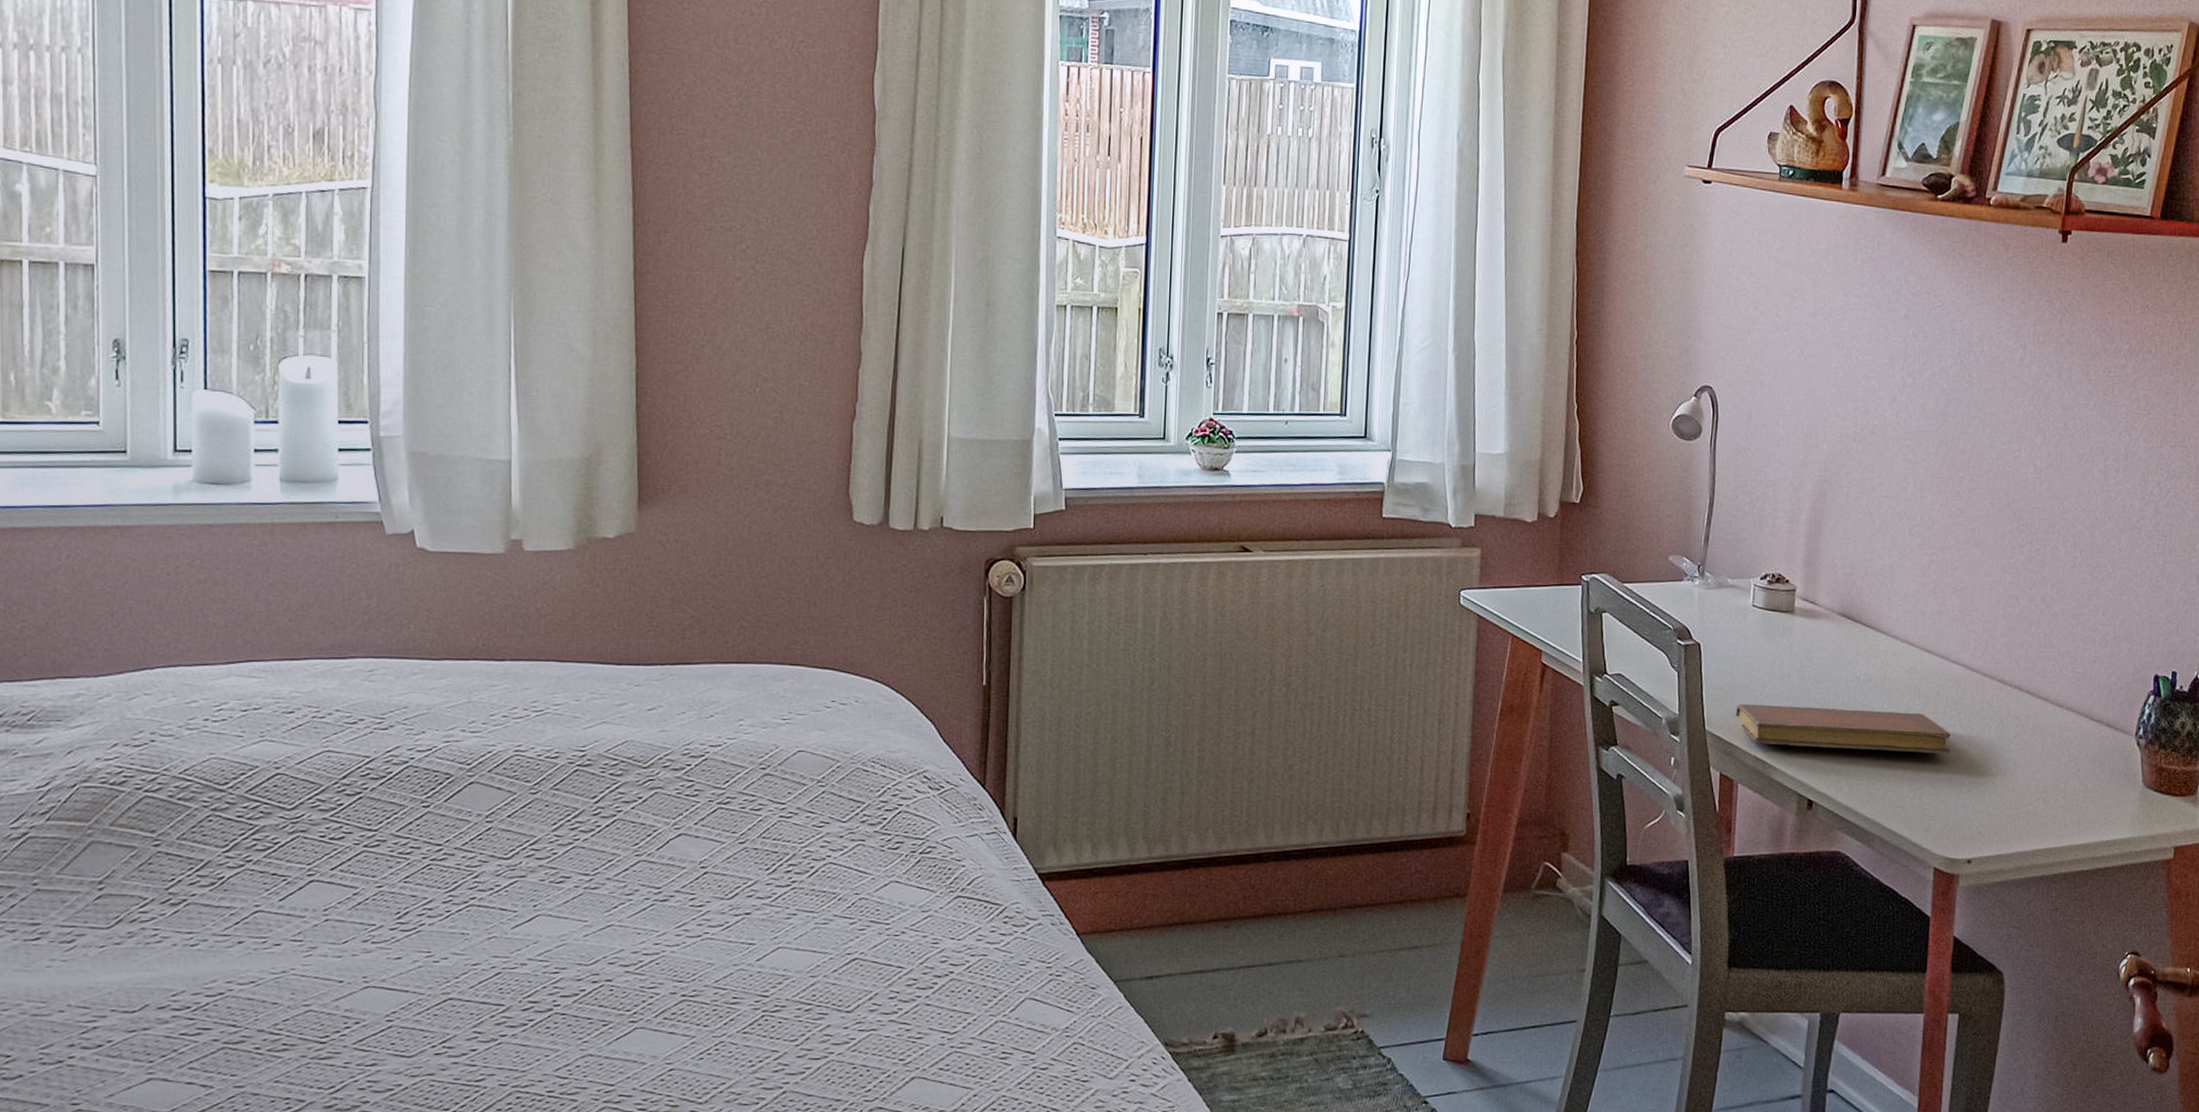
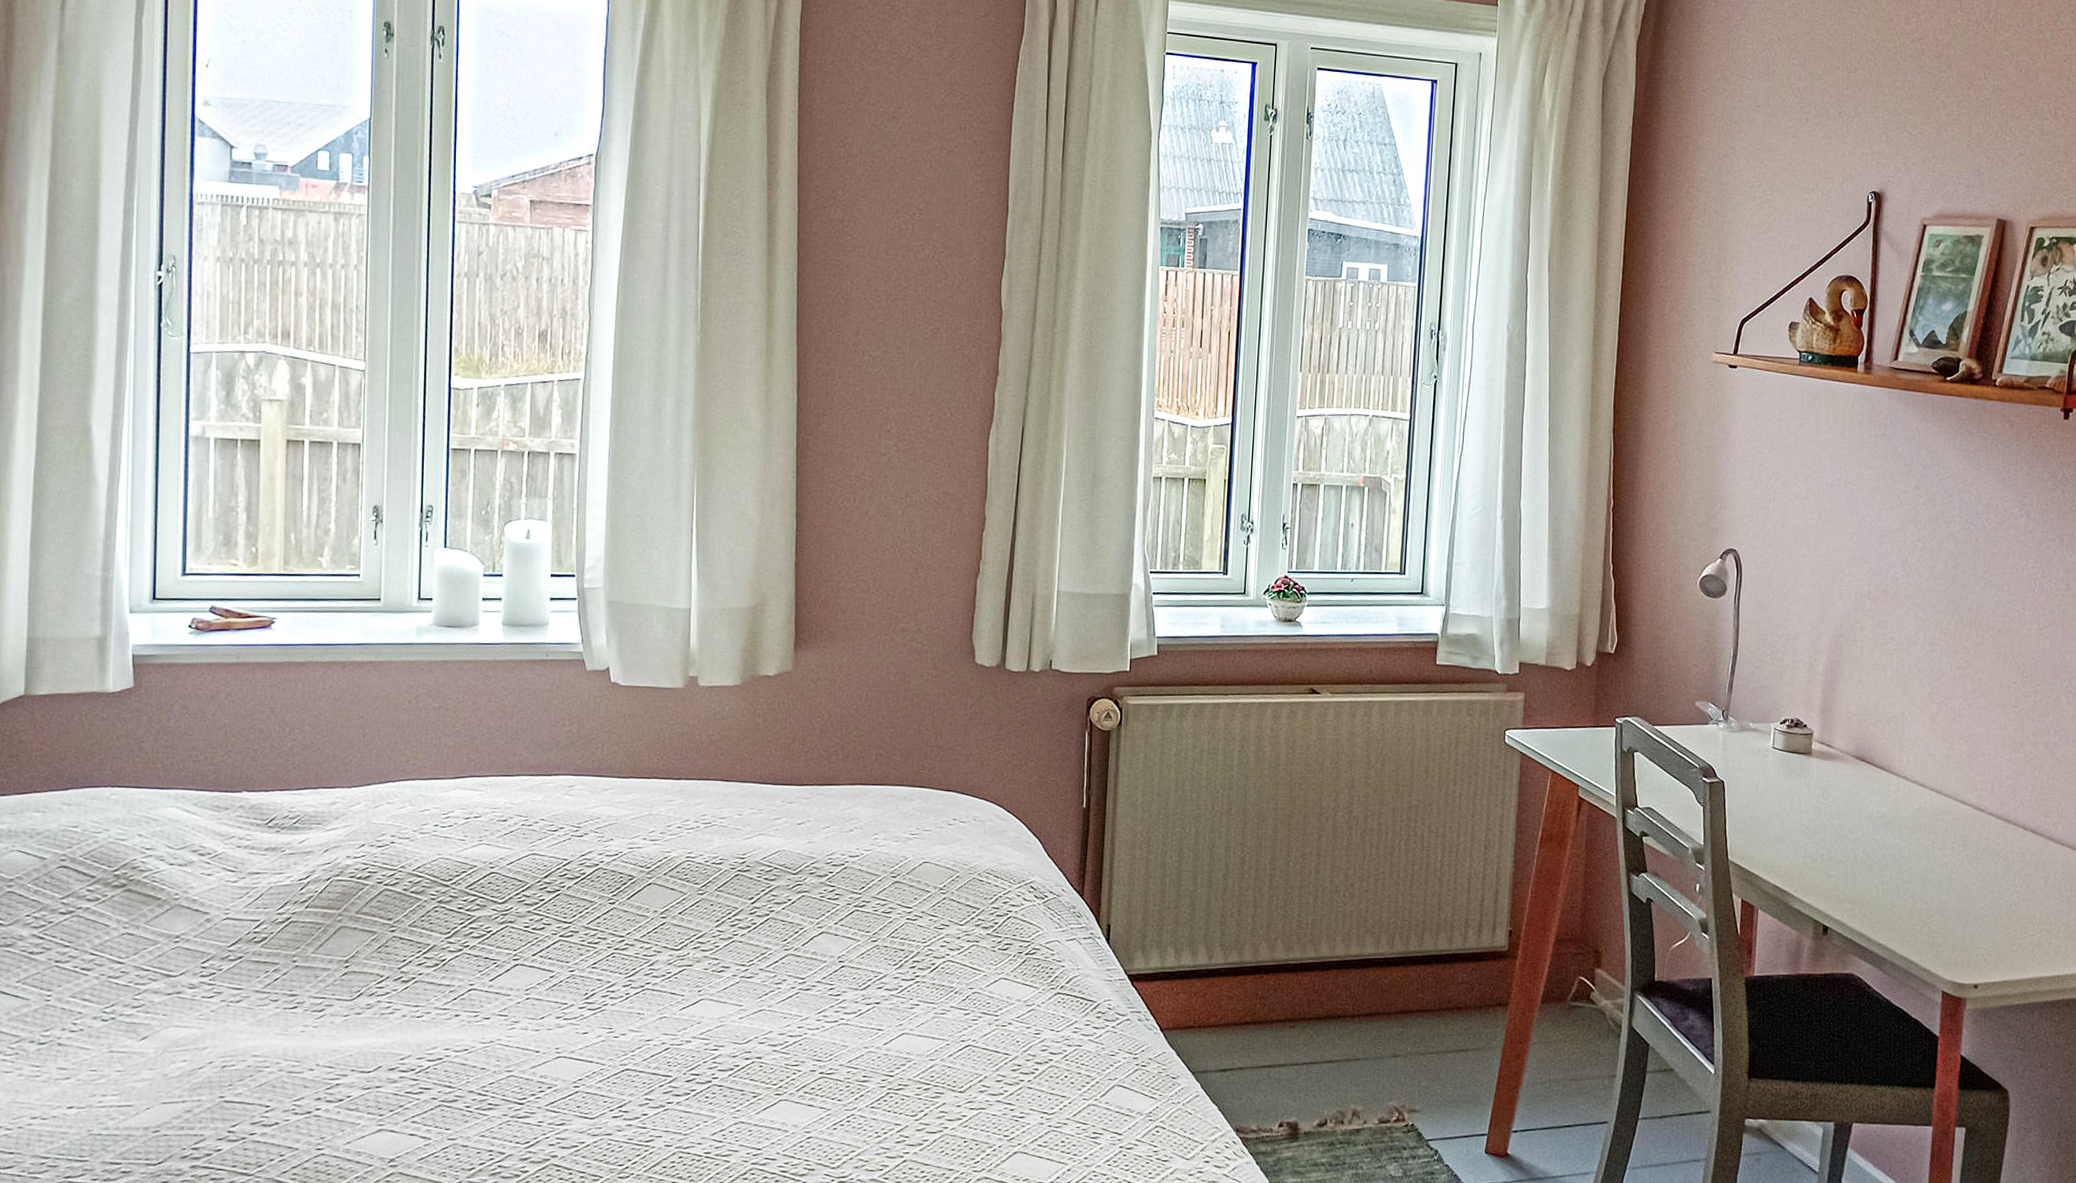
notebook: present [1735,704,1951,754] -> none [1756,837,1958,887]

